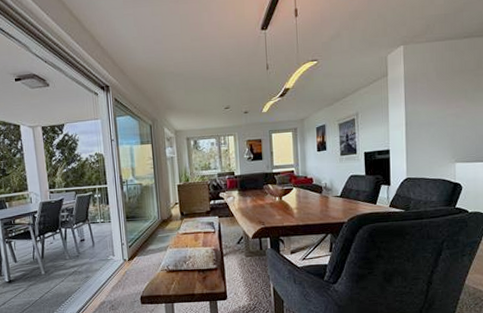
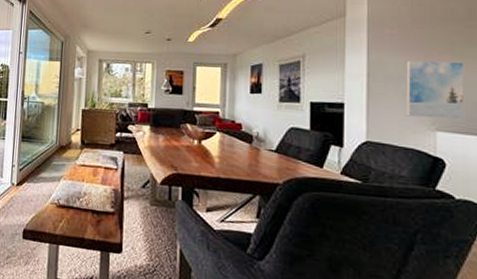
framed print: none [433,105,475,154] -> present [406,60,465,120]

